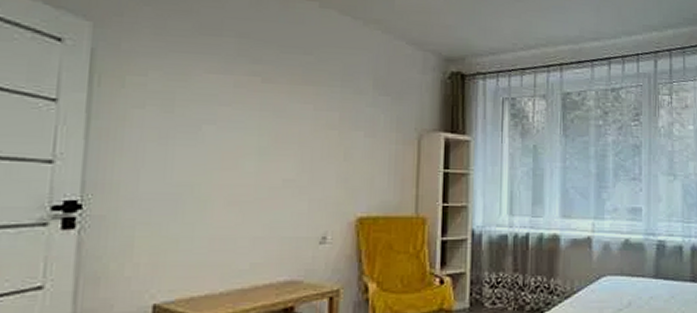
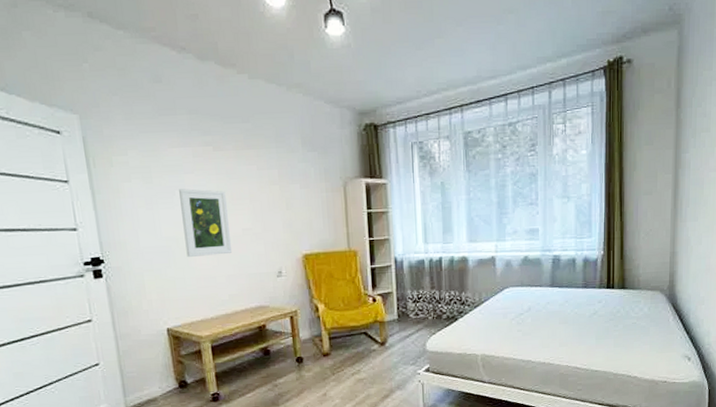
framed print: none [202,123,268,210] -> present [179,188,233,257]

